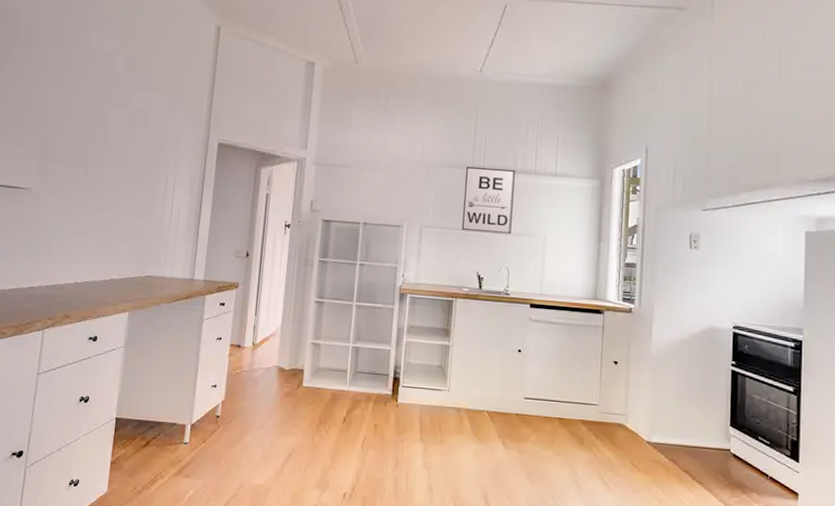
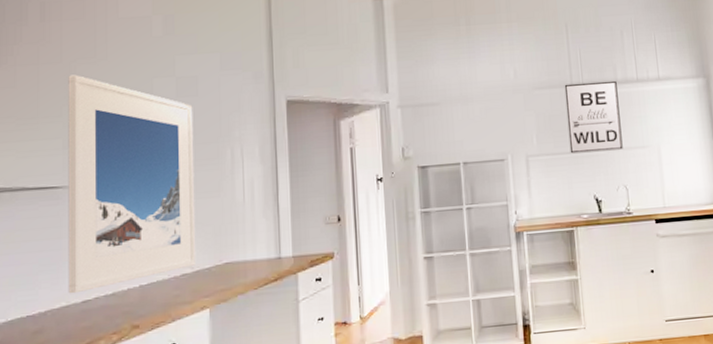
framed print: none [18,94,140,280] -> present [68,74,197,294]

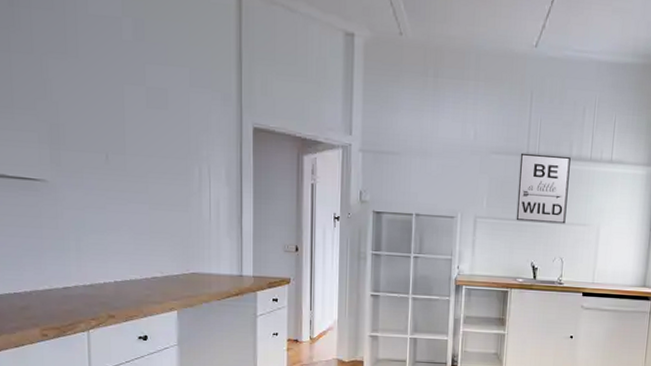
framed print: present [68,74,197,294] -> none [40,68,166,280]

